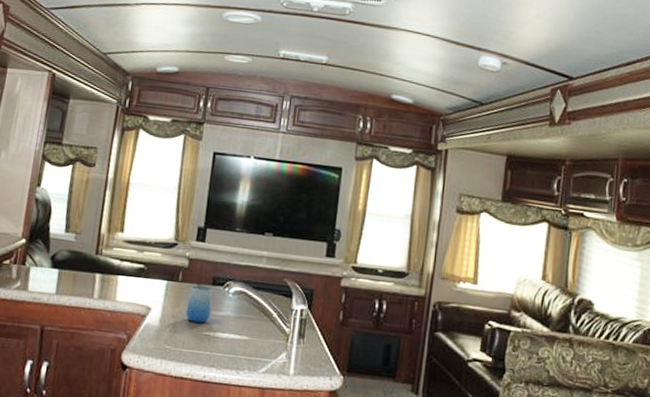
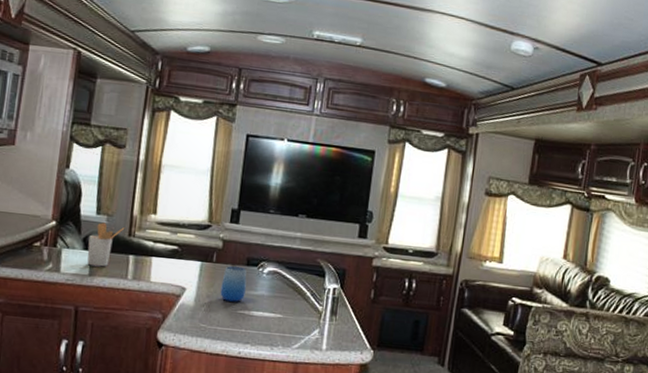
utensil holder: none [54,240,93,286] -> present [87,222,125,267]

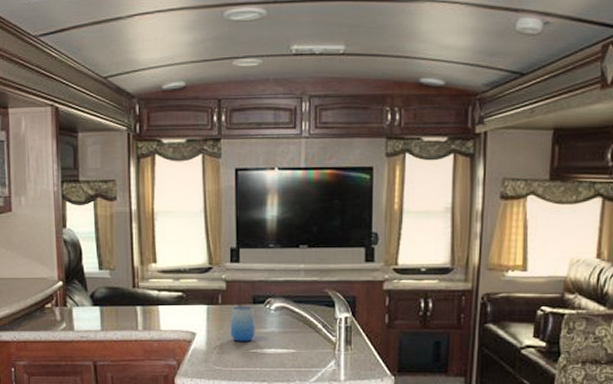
utensil holder: present [87,222,125,267] -> none [96,277,128,321]

